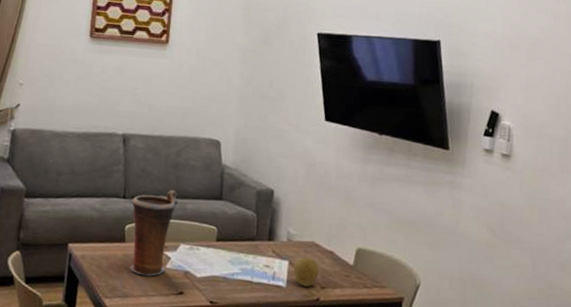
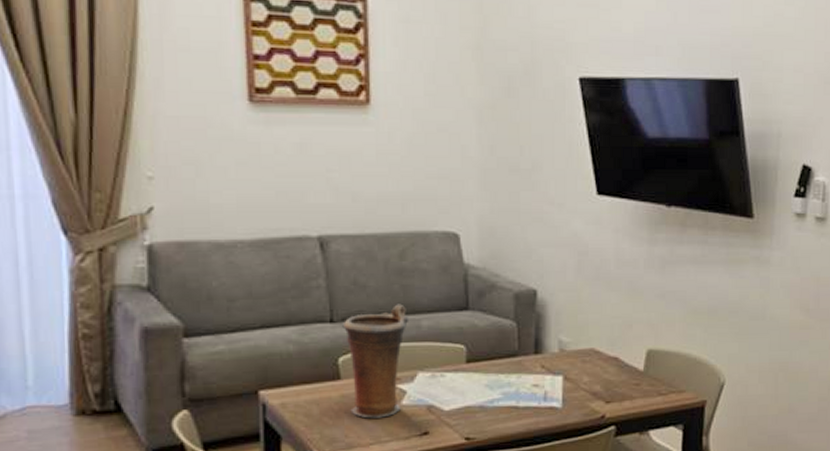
fruit: present [293,257,319,287] -> none [570,368,601,404]

